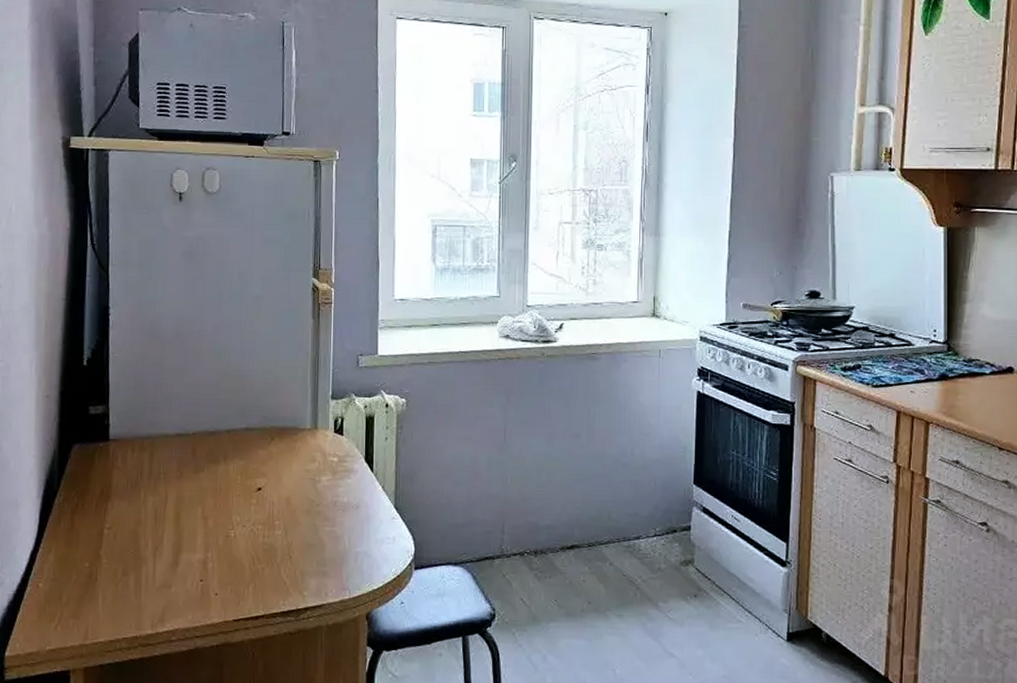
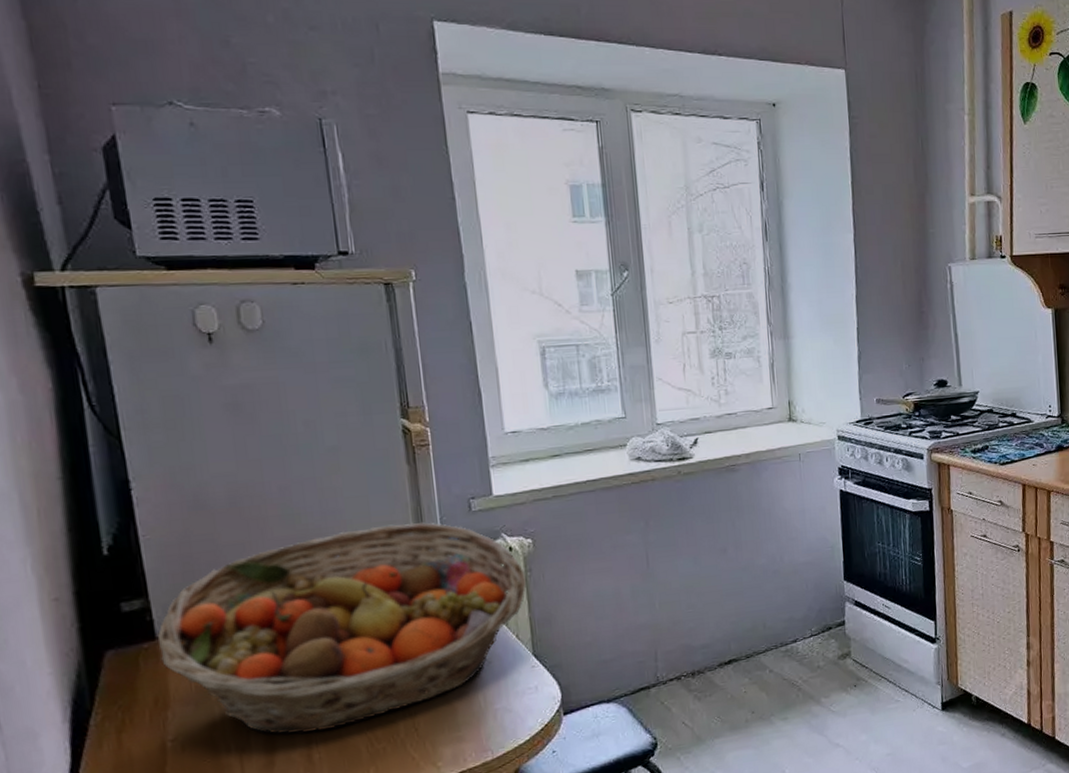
fruit basket: none [110,369,398,544] -> present [158,521,527,734]

